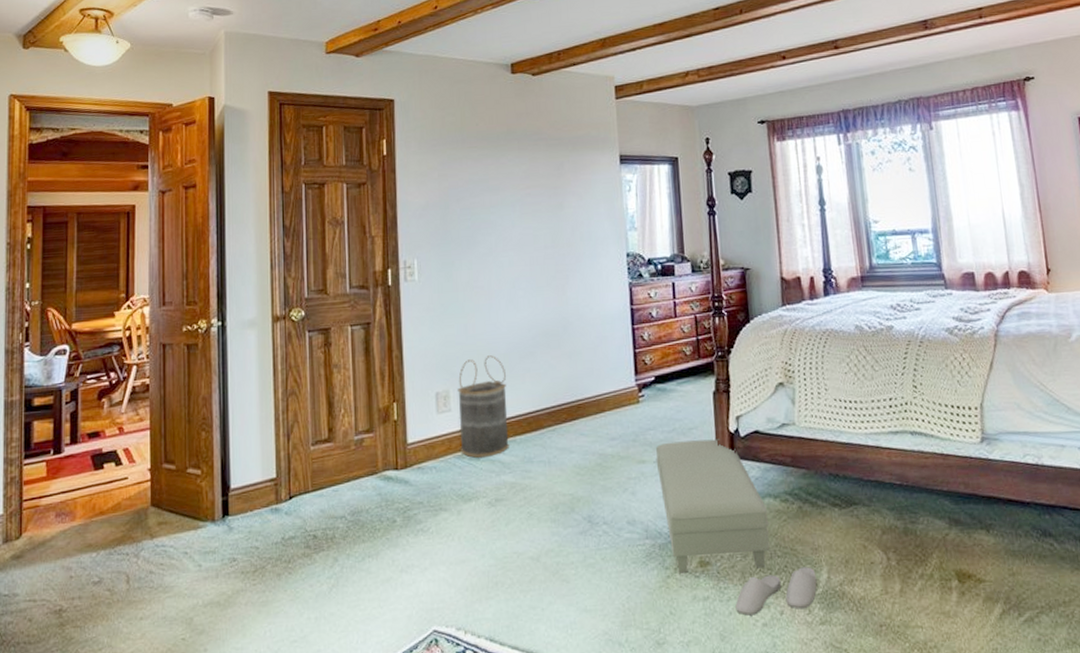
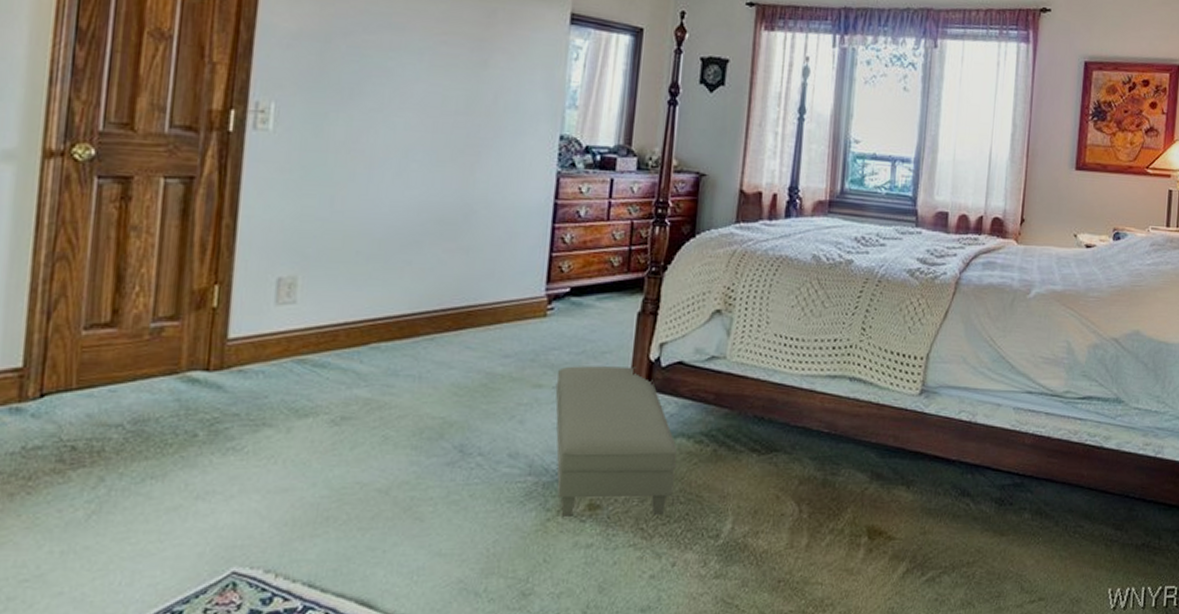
basket: present [458,355,509,458] -> none [301,239,379,365]
slippers: present [735,567,817,616] -> none [621,515,720,566]

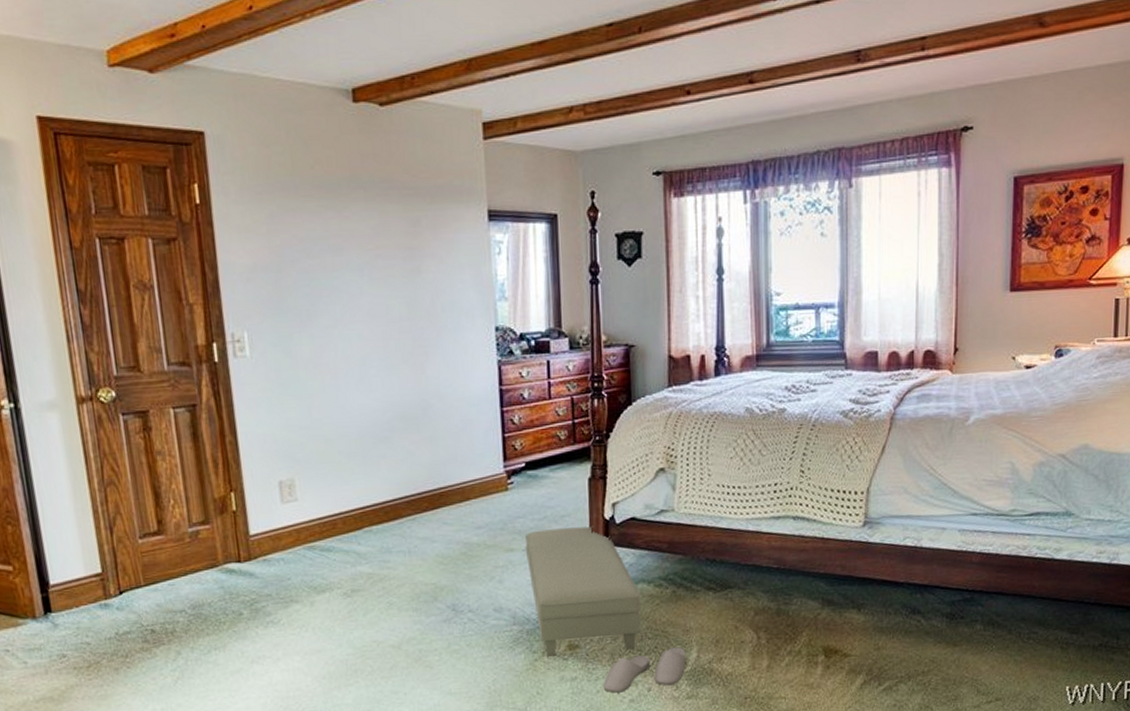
slippers: none [621,515,720,566] -> present [603,647,686,693]

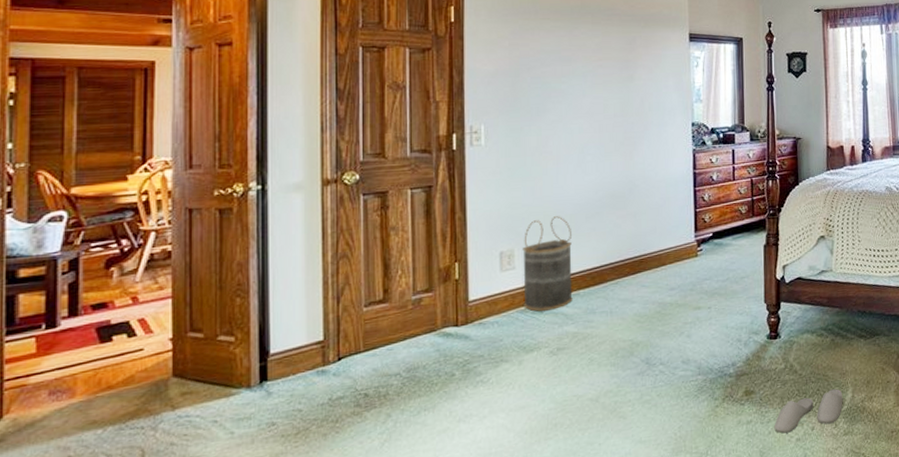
basket: none [304,440,365,549] -> present [522,216,573,312]
ottoman: present [525,526,641,657] -> none [710,285,806,403]

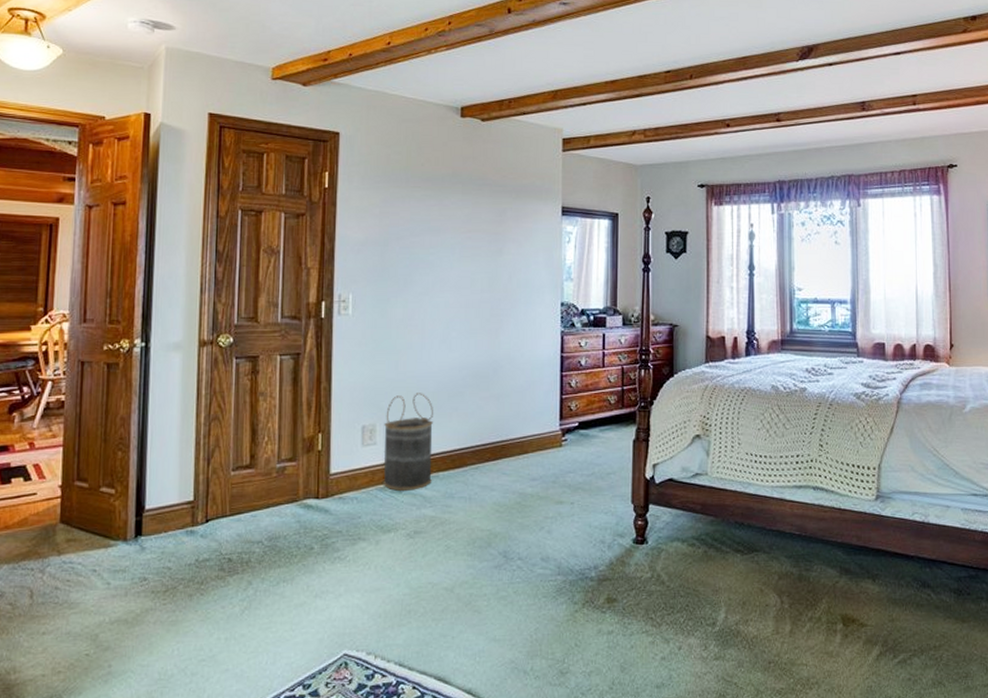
slippers: present [774,389,843,434] -> none [637,607,715,650]

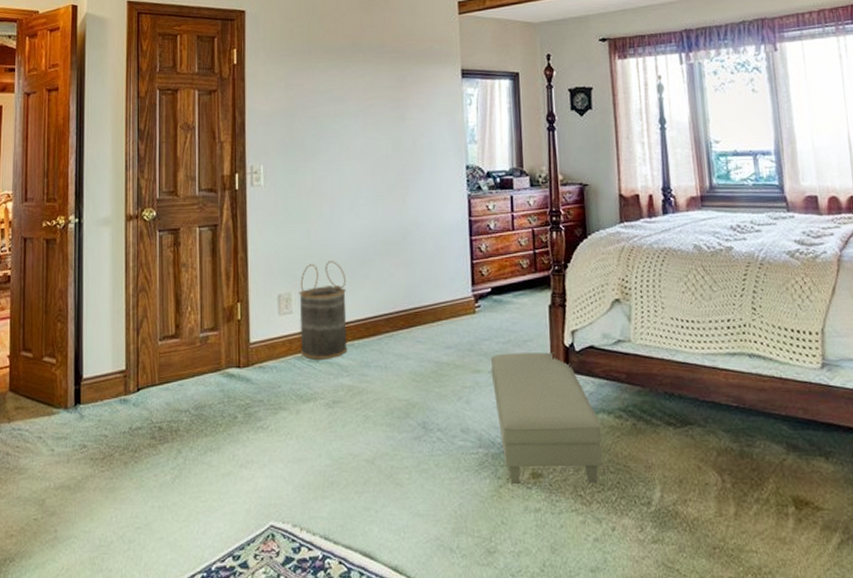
ottoman: none [573,484,675,608] -> present [490,352,603,484]

